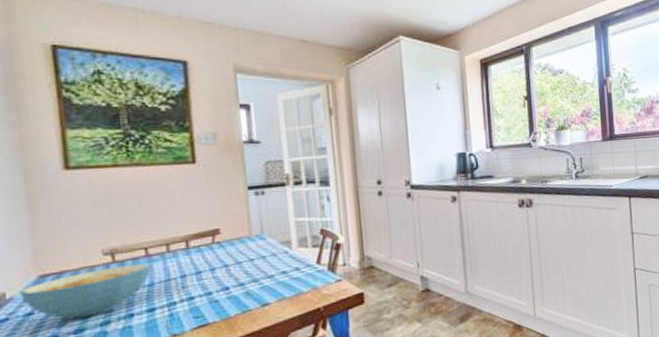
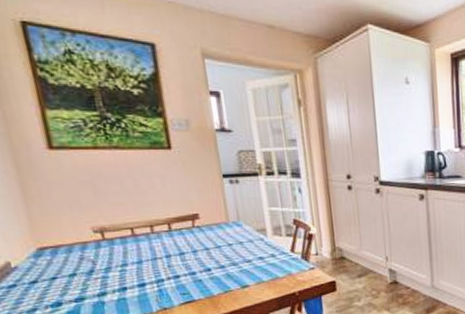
cereal bowl: present [20,263,151,319] -> none [23,242,139,289]

